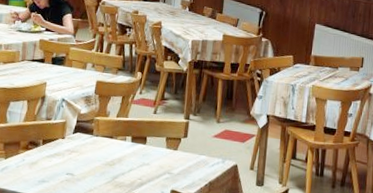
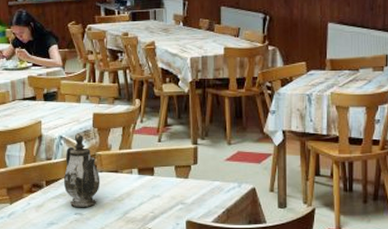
teapot: none [59,97,95,169] -> present [63,133,100,208]

